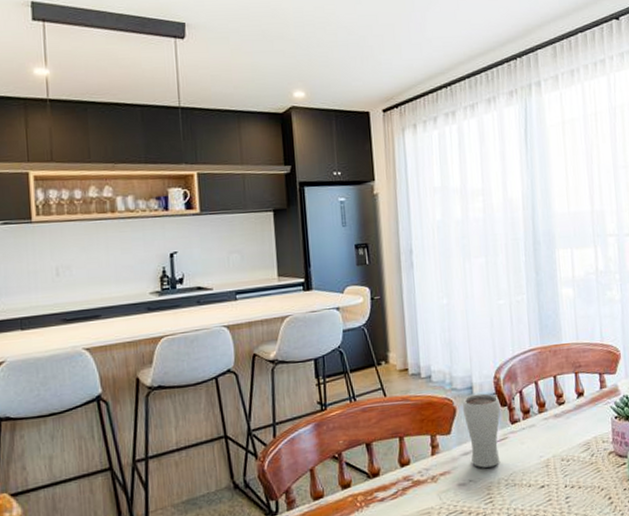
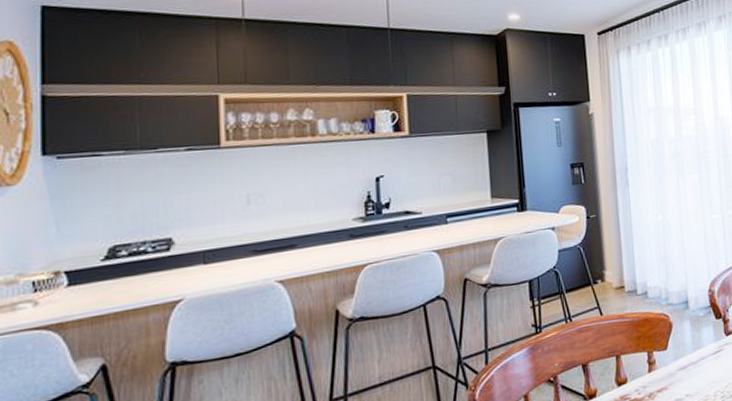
drinking glass: present [463,393,500,468] -> none [679,307,716,382]

